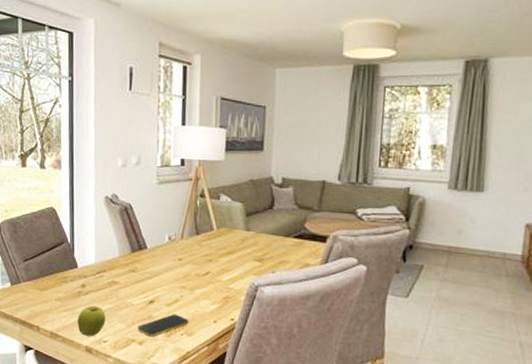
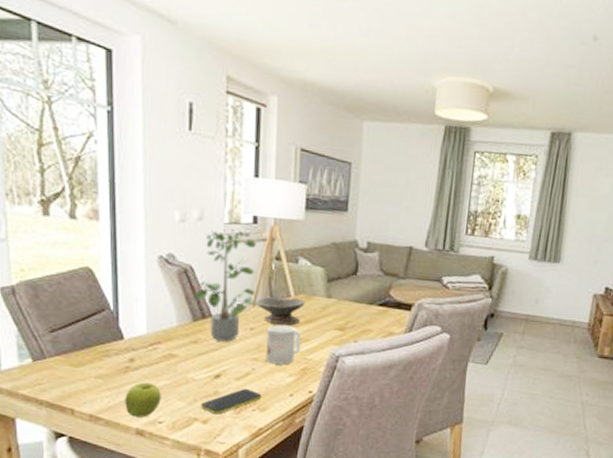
potted plant: none [132,171,190,271] -> present [193,229,263,342]
bowl: none [185,230,227,257] -> present [257,296,305,326]
mug: none [192,256,224,293] -> present [266,325,302,365]

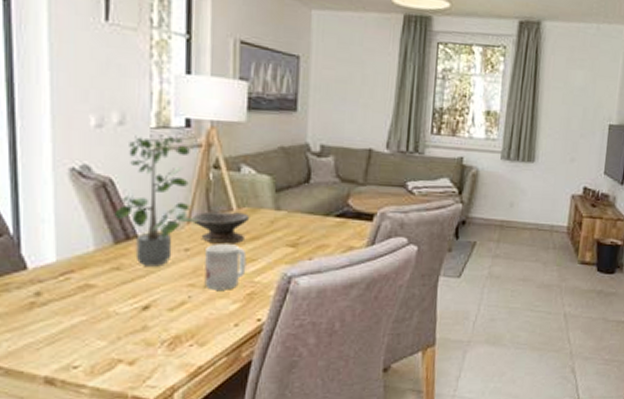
fruit: present [125,382,161,417] -> none [30,320,76,363]
smartphone: present [201,388,262,415] -> none [126,320,201,353]

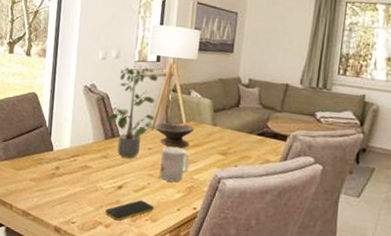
smartphone: none [126,320,201,353] -> present [105,200,154,221]

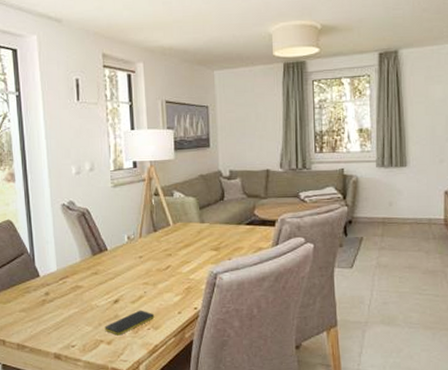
potted plant: present [107,65,160,159] -> none [91,173,148,271]
bowl: present [156,122,195,149] -> none [143,227,183,251]
mug: present [159,146,190,182] -> none [153,251,183,286]

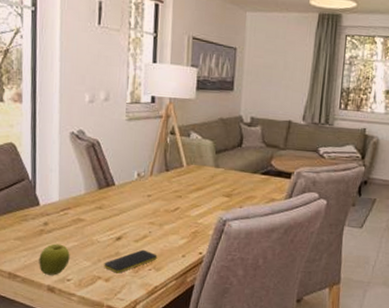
fruit: none [44,312,72,343] -> present [39,243,70,275]

